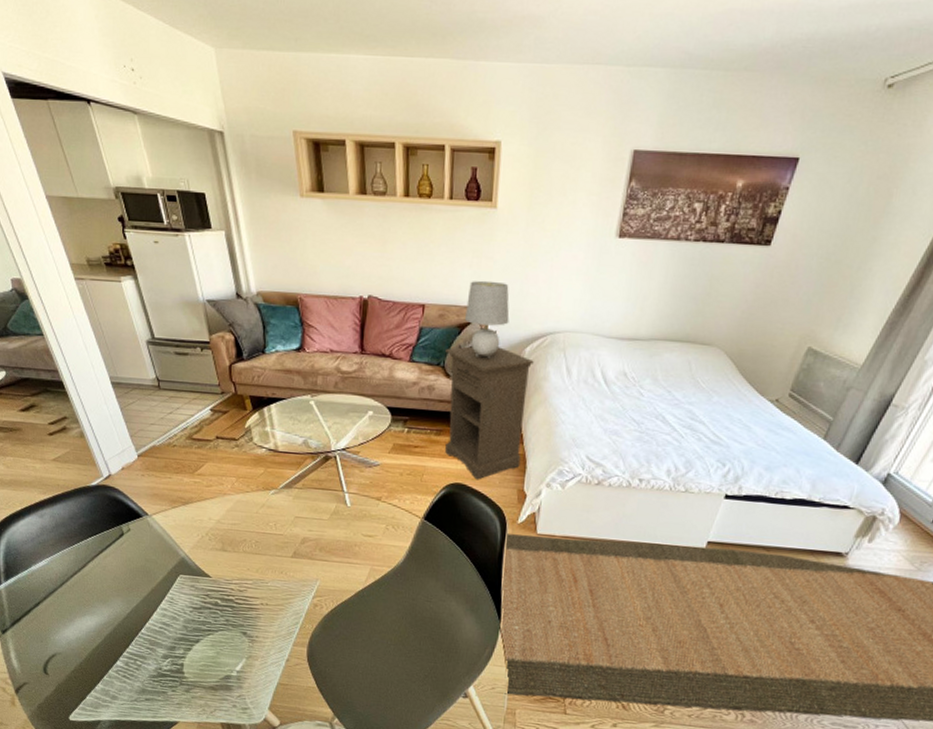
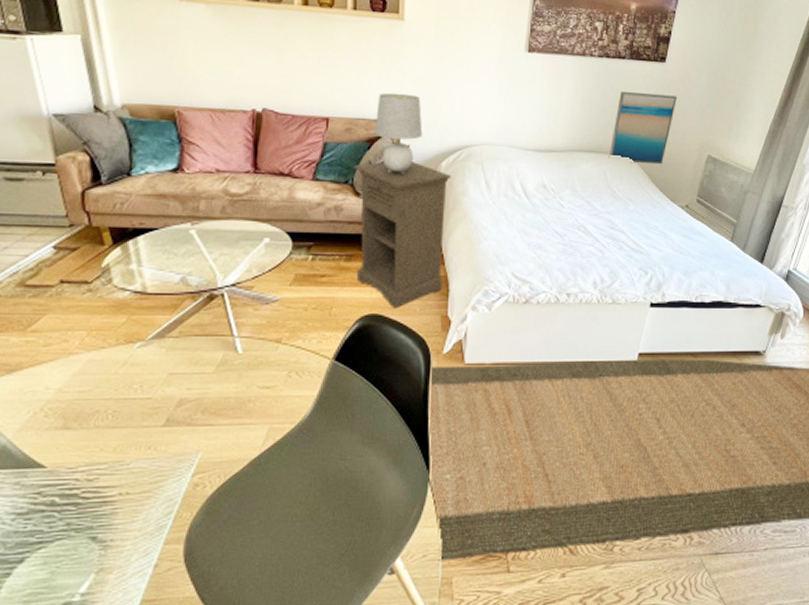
wall art: none [695,277,780,356] -> present [608,90,678,165]

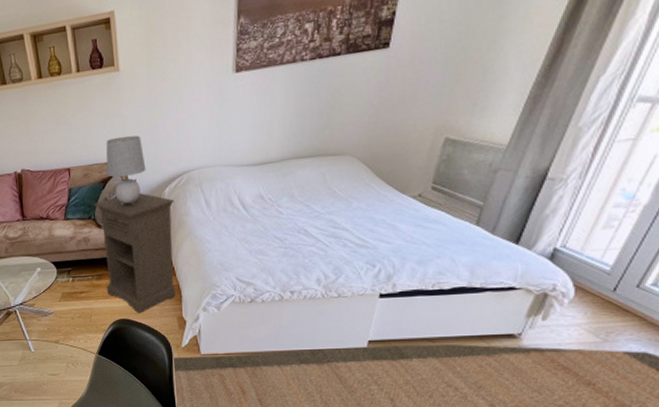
wall art: present [608,90,678,165] -> none [326,81,406,162]

